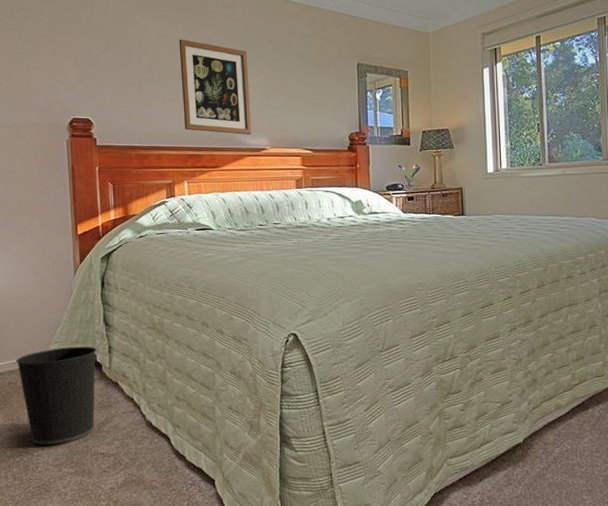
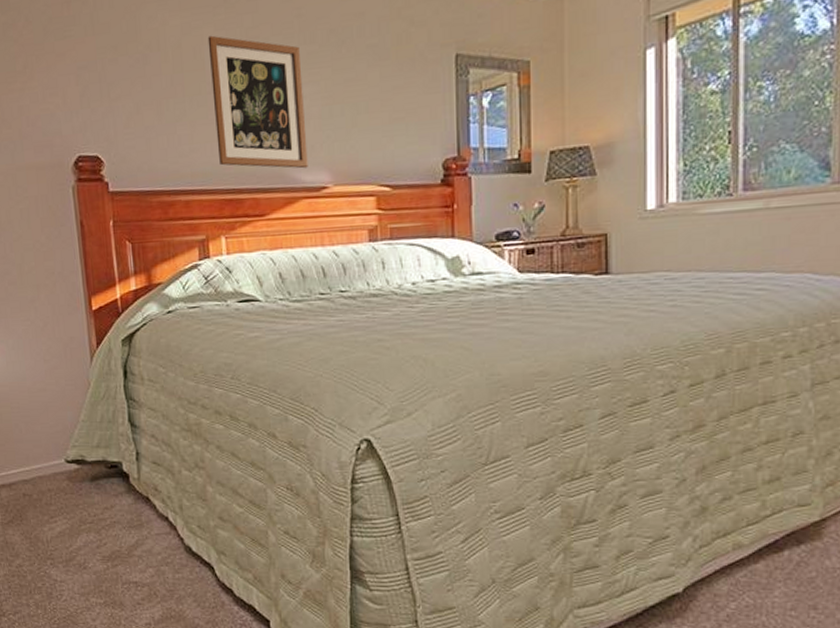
wastebasket: present [15,346,97,445] -> none [29,451,124,570]

